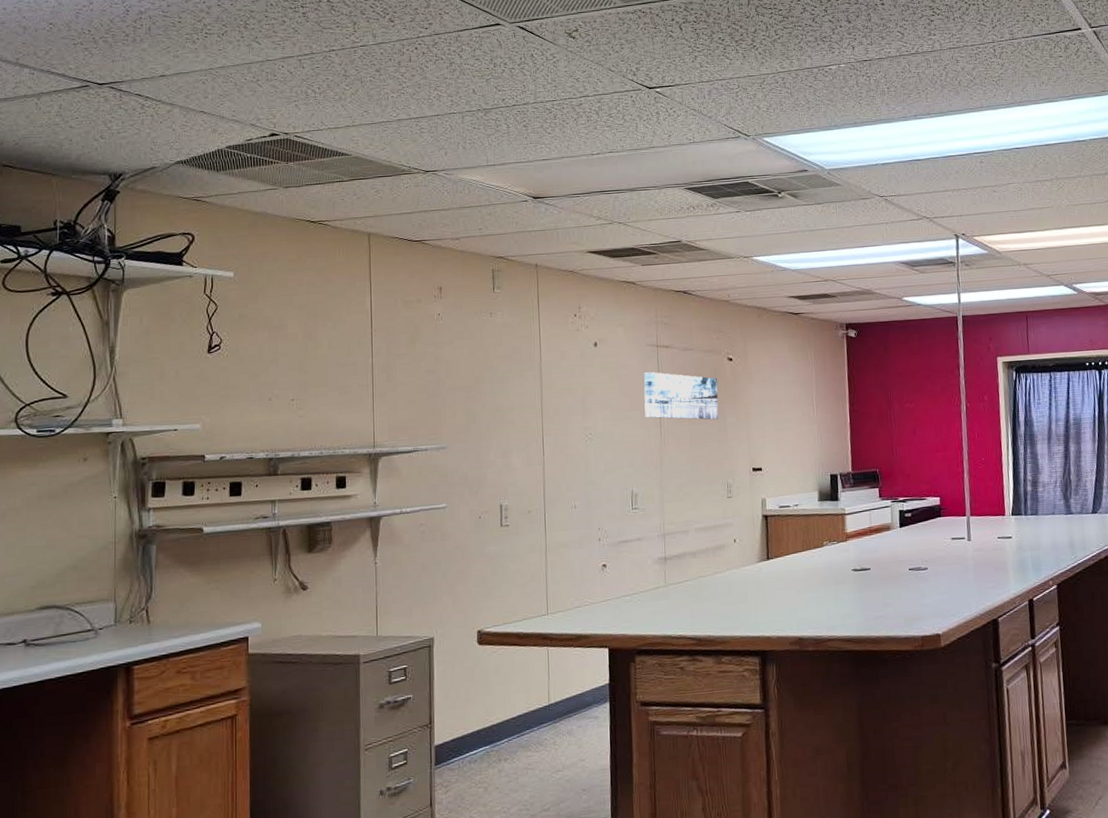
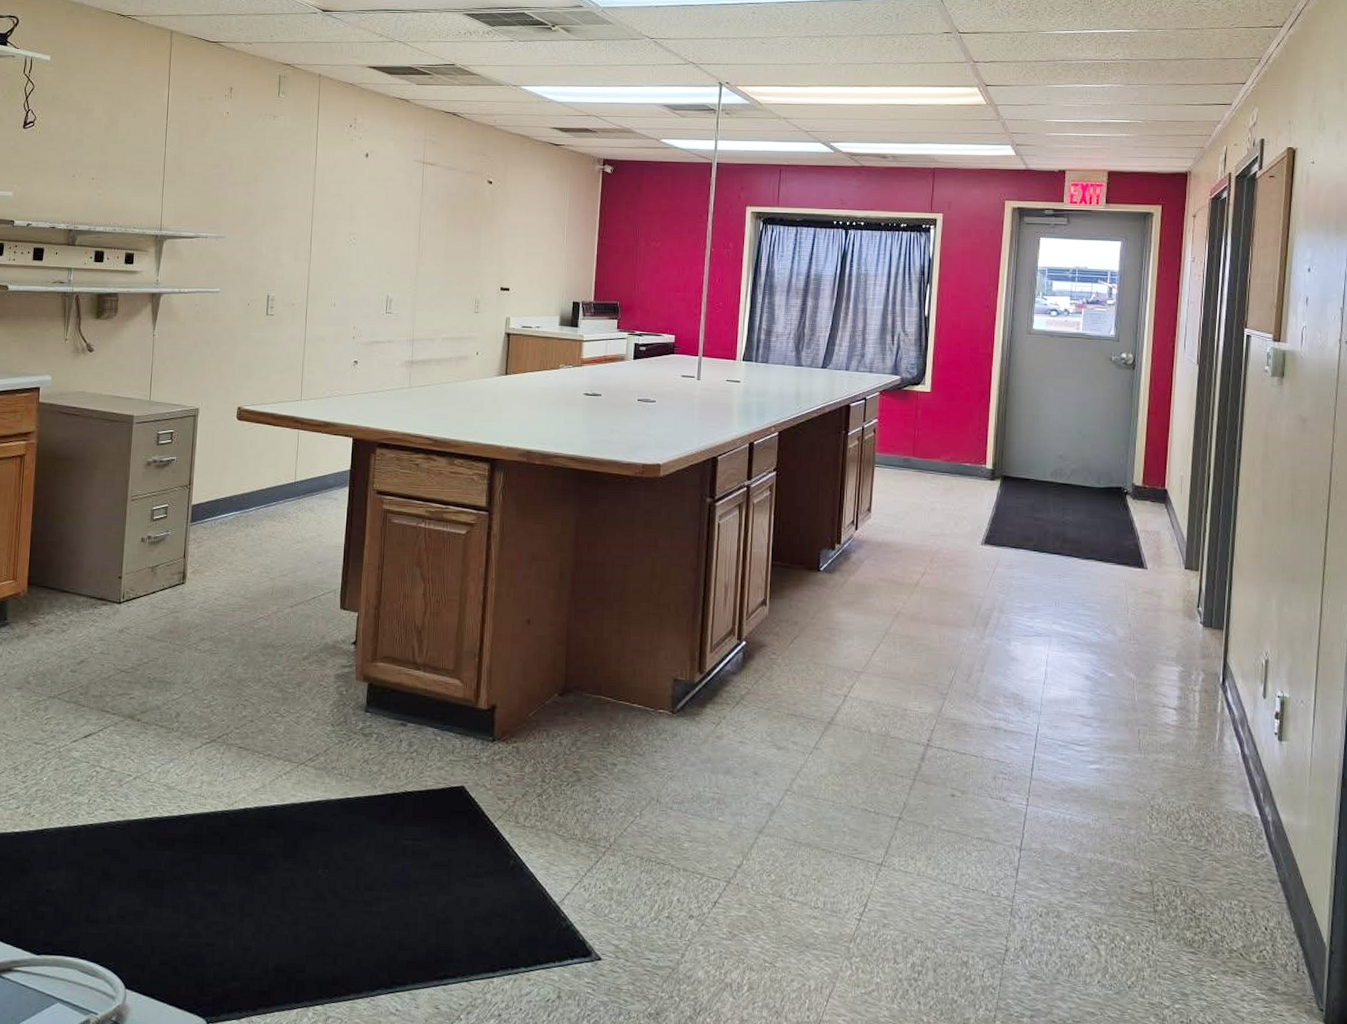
wall art: present [644,372,719,420] -> none [406,187,477,238]

